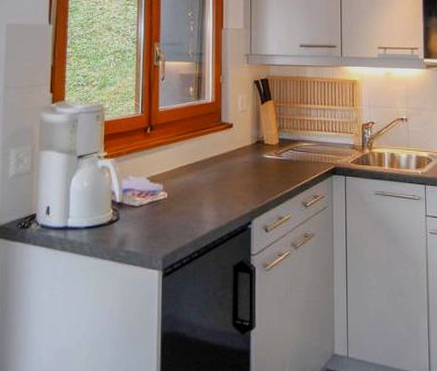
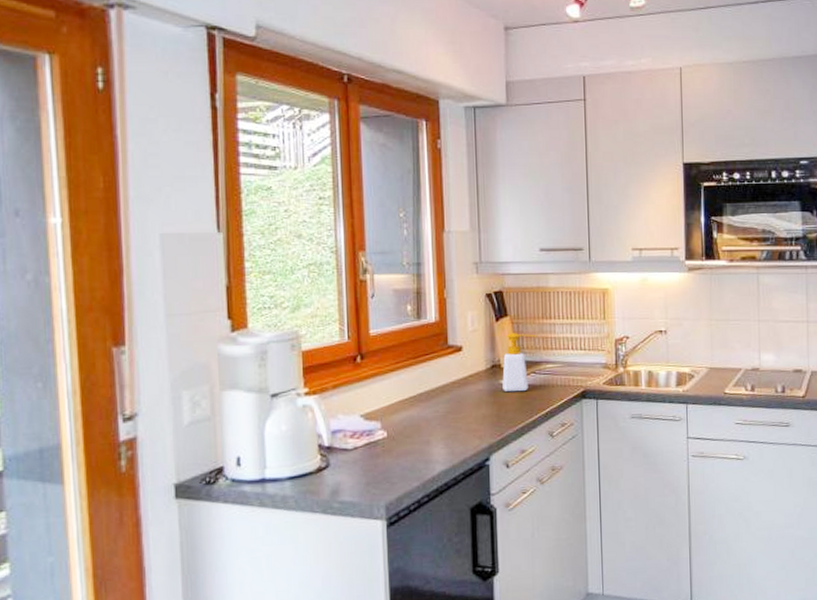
soap bottle: none [265,115,296,166] -> present [502,333,537,393]

